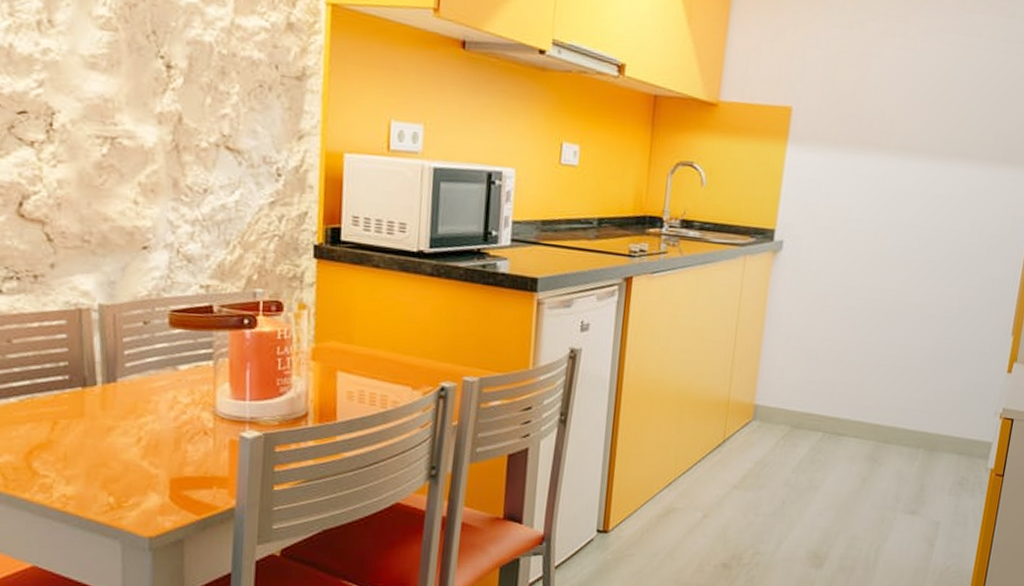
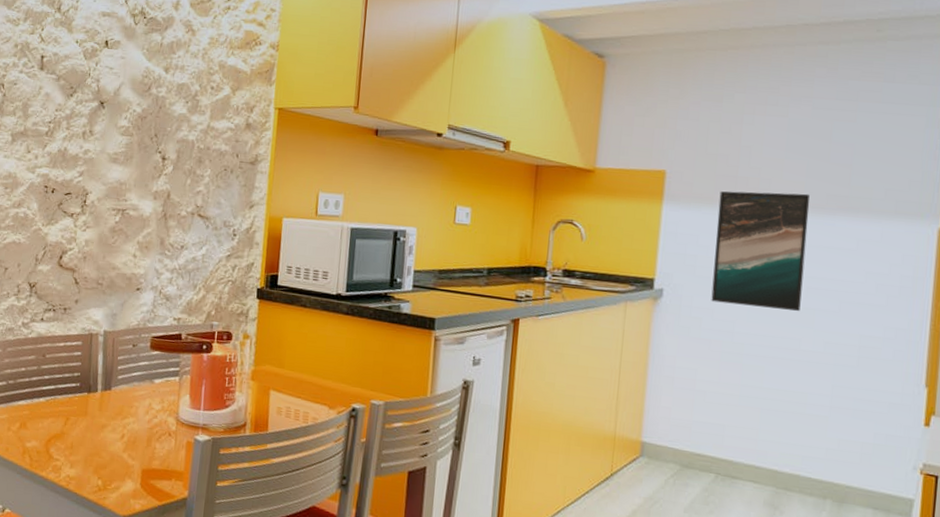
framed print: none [829,132,929,262] -> present [711,191,810,311]

